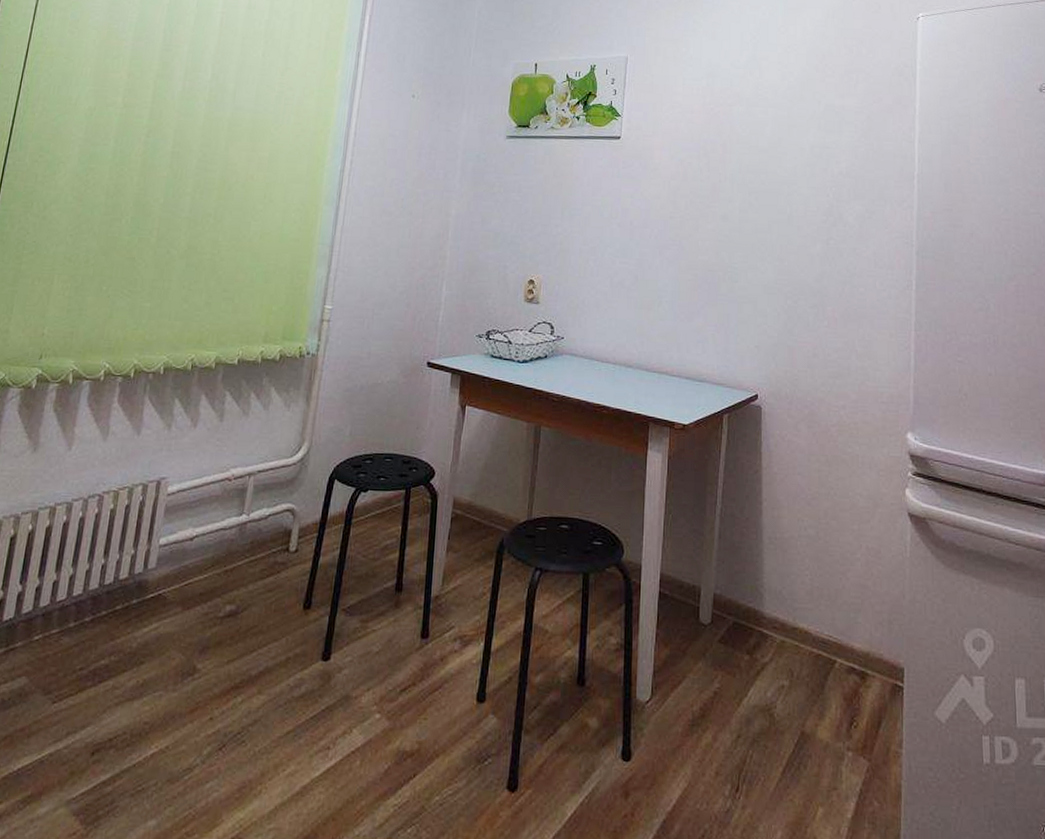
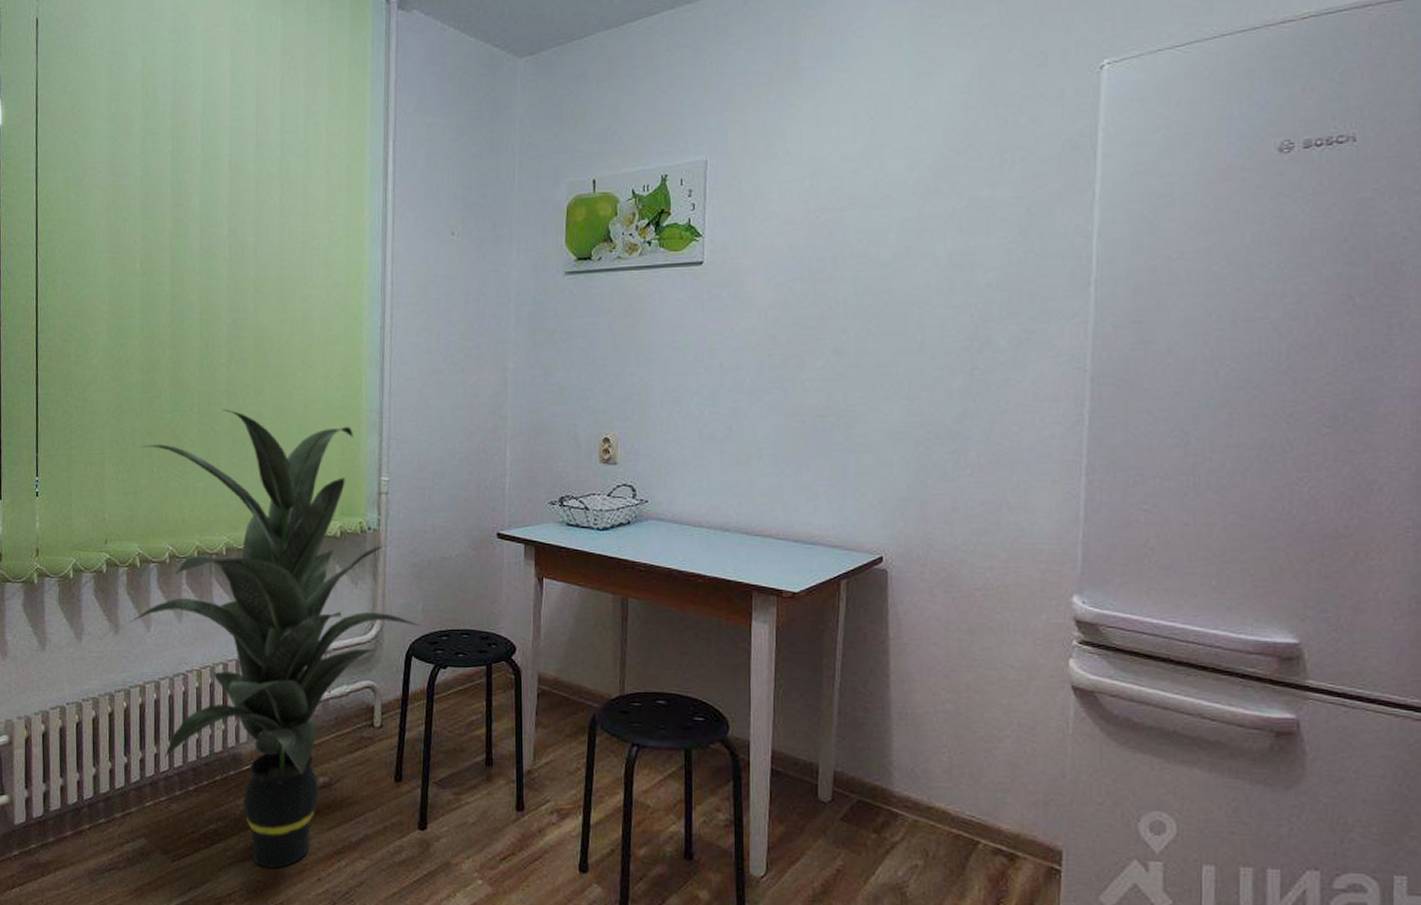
indoor plant: none [52,234,348,707] -> present [130,408,422,868]

